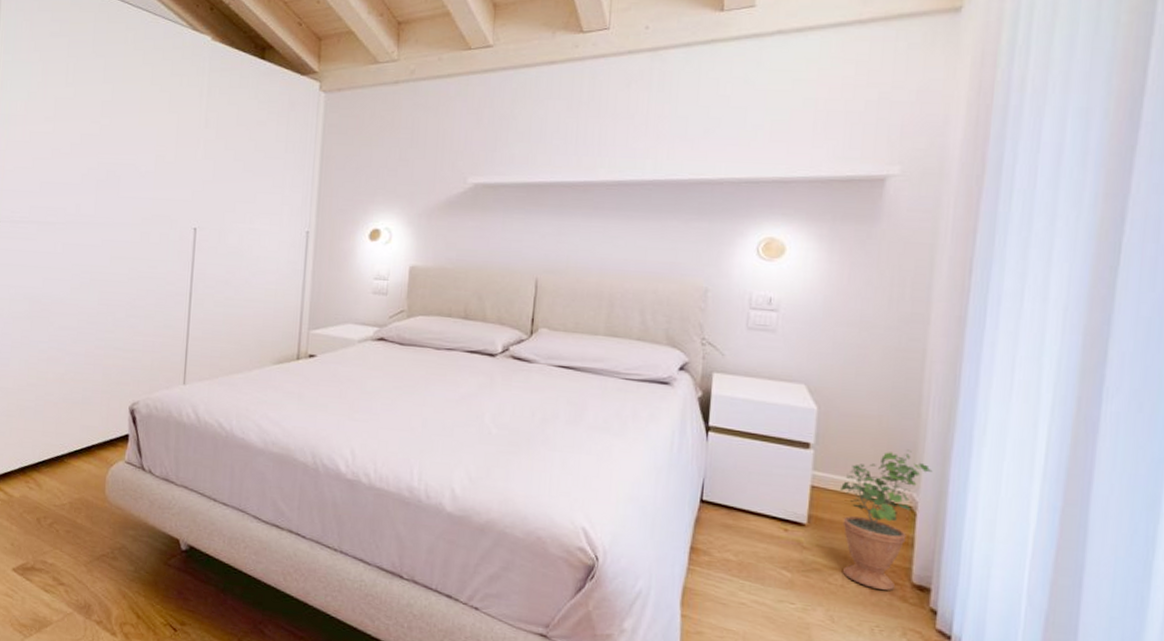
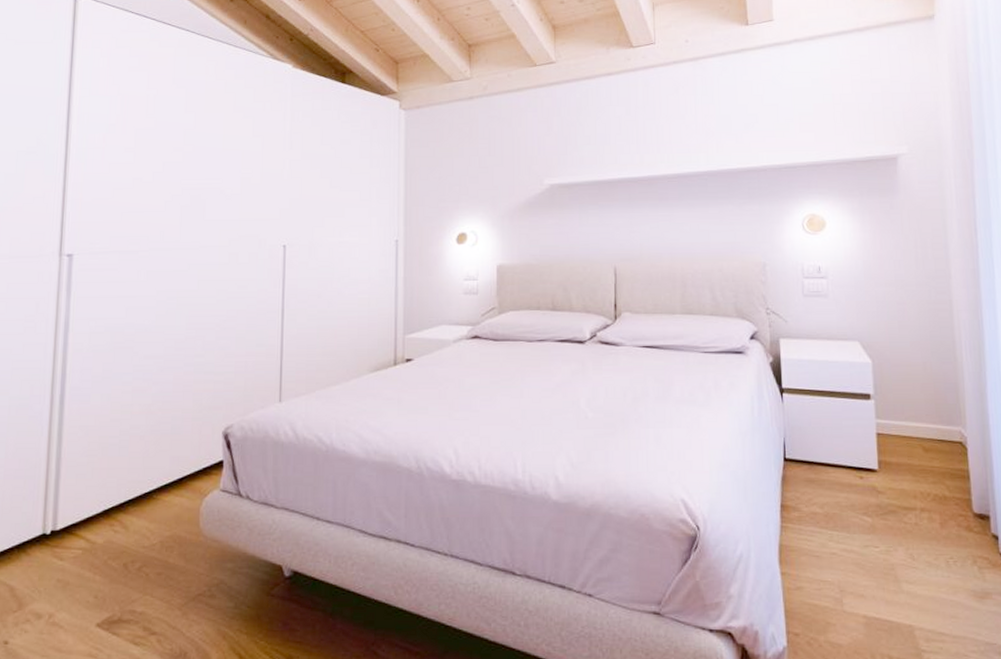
potted plant: present [841,449,933,590] -> none [902,390,974,522]

